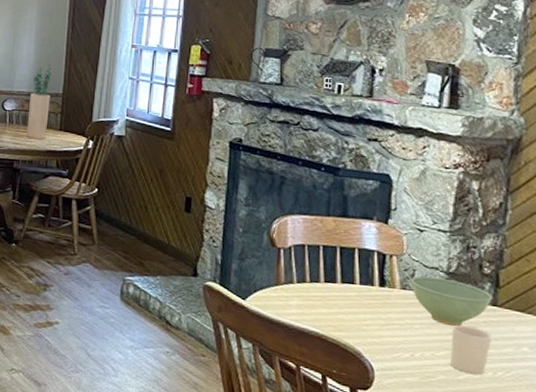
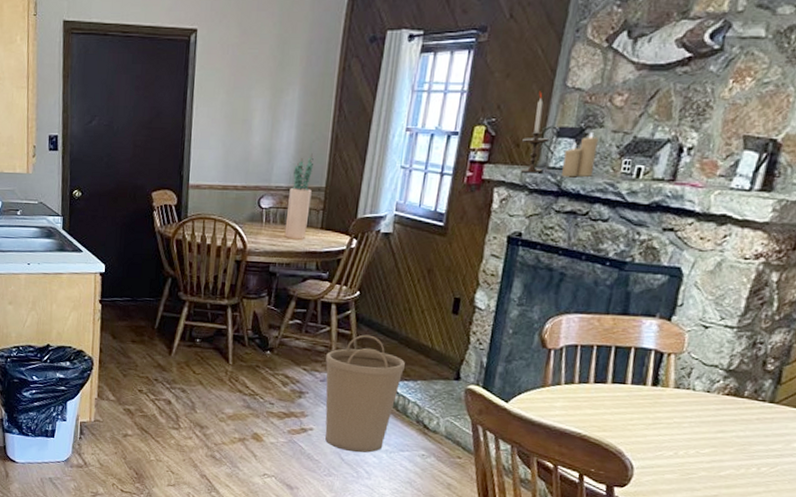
basket: none [69,229,145,349] -> present [325,334,406,453]
candlestick: none [234,18,257,87] -> present [520,91,549,173]
candle: none [271,54,300,92] -> present [562,132,599,178]
bowl: present [411,275,493,327] -> none [686,374,772,425]
mug: present [451,324,491,375] -> none [714,422,762,471]

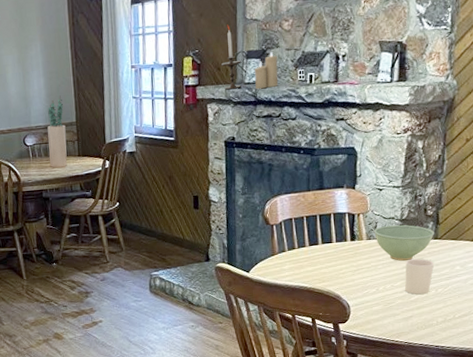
basket: present [325,334,406,453] -> none [102,236,166,334]
bowl: none [686,374,772,425] -> present [374,224,435,262]
mug: none [714,422,762,471] -> present [405,258,434,295]

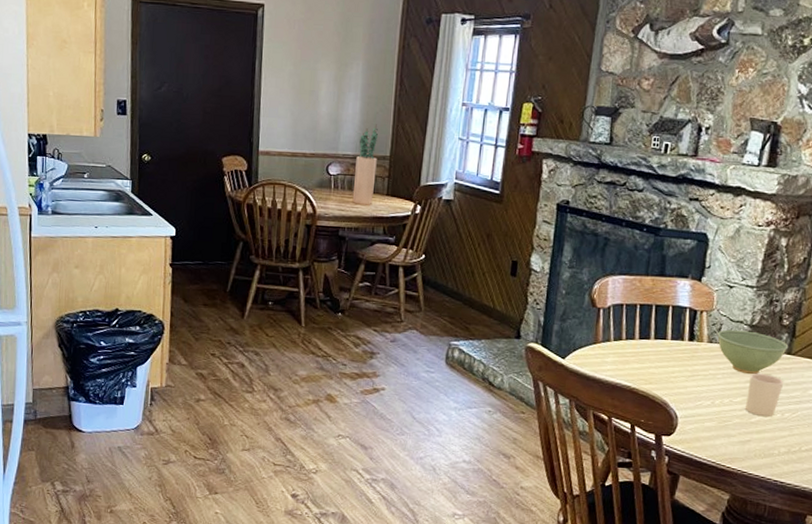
candlestick: present [221,24,241,90] -> none [565,74,589,147]
candle: present [254,52,279,89] -> none [601,112,631,152]

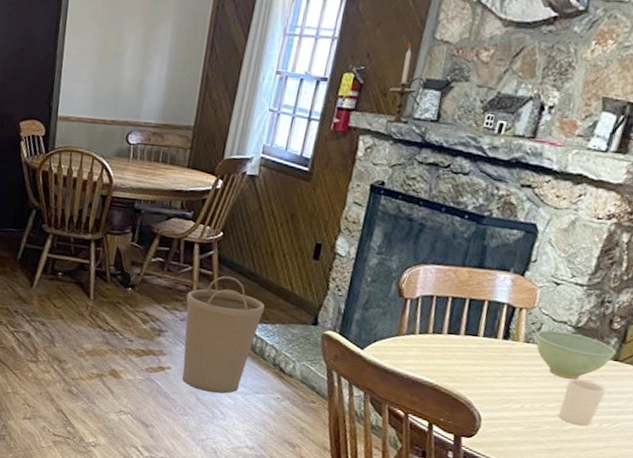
vase: present [352,124,379,205] -> none [150,91,184,178]
basket: none [395,296,471,411] -> present [182,275,266,394]
candlestick: none [565,74,589,147] -> present [386,42,416,124]

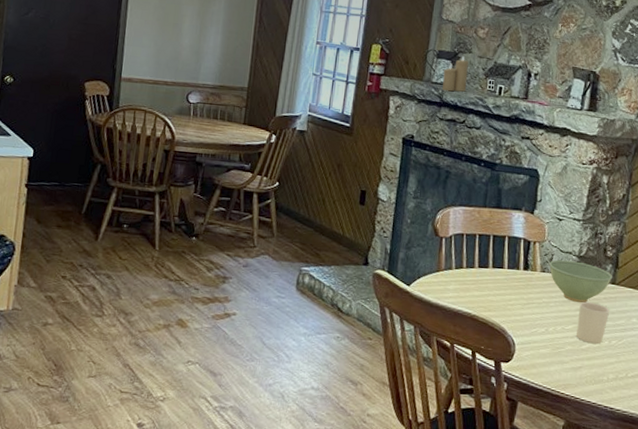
basket: present [182,275,266,394] -> none [247,222,321,336]
candlestick: present [386,42,416,124] -> none [410,20,431,87]
candle: none [426,86,464,130] -> present [443,56,469,92]

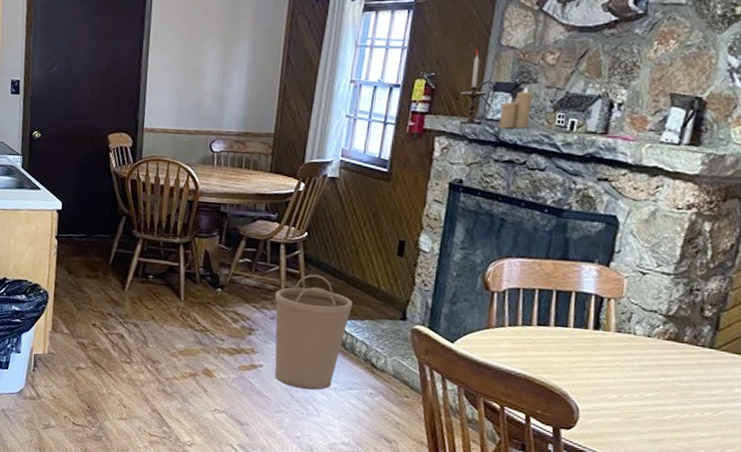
basket: none [247,222,321,336] -> present [274,274,353,390]
candlestick: none [410,20,431,87] -> present [459,48,486,125]
bowl: present [549,259,613,304] -> none [627,319,711,369]
mug: present [577,301,609,345] -> none [658,367,703,416]

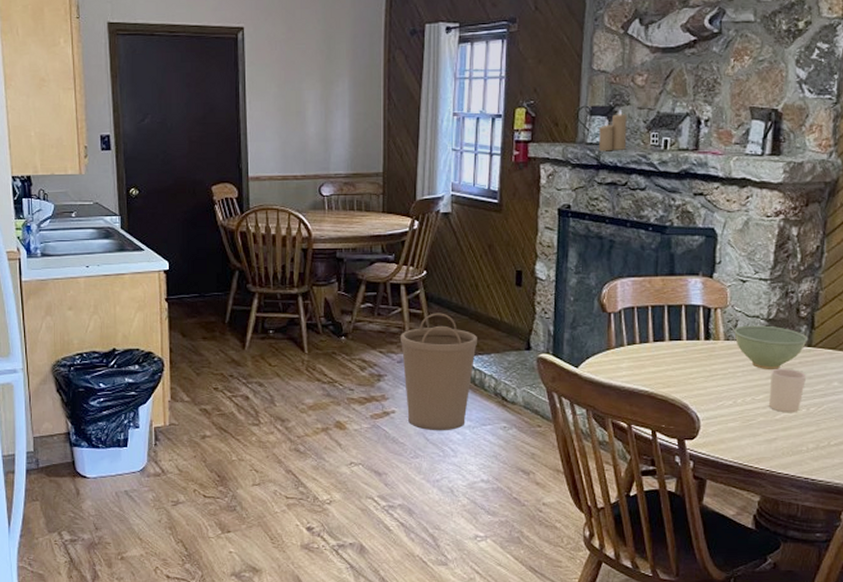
candlestick: present [459,48,486,125] -> none [560,74,584,149]
bowl: none [627,319,711,369] -> present [734,325,809,371]
mug: none [658,367,703,416] -> present [769,368,806,413]

